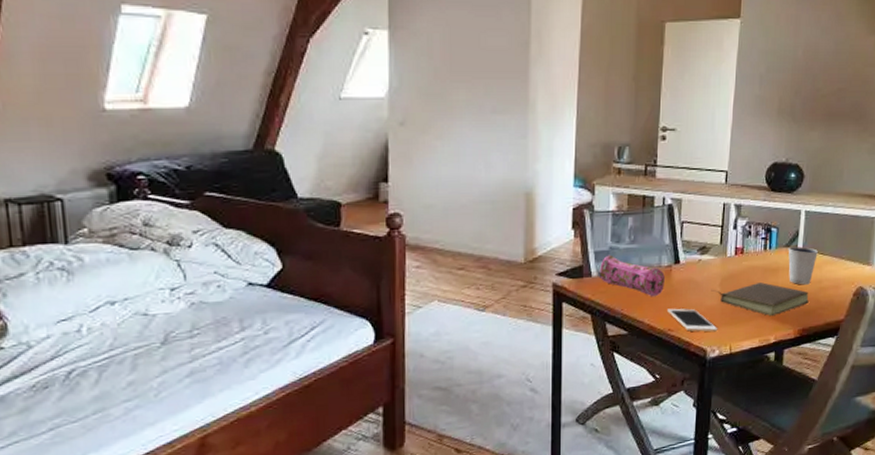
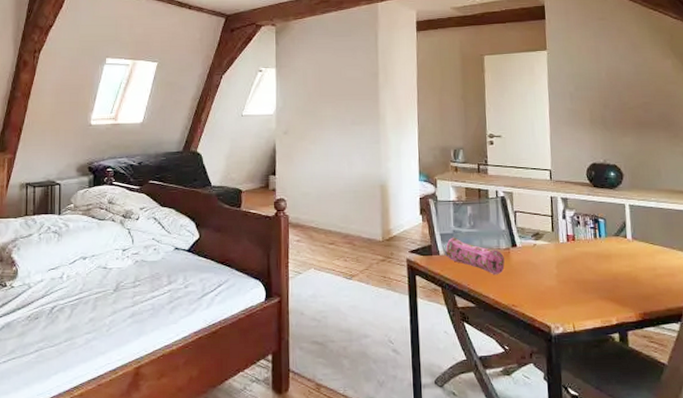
cell phone: present [667,308,718,332] -> none [510,286,560,310]
book: present [711,282,809,316] -> none [548,267,646,298]
dixie cup: present [788,246,818,285] -> none [617,236,648,272]

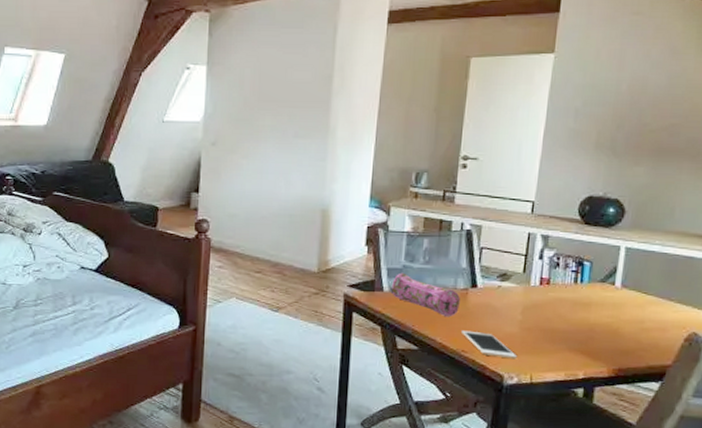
cell phone: none [510,286,560,310] -> present [462,330,518,359]

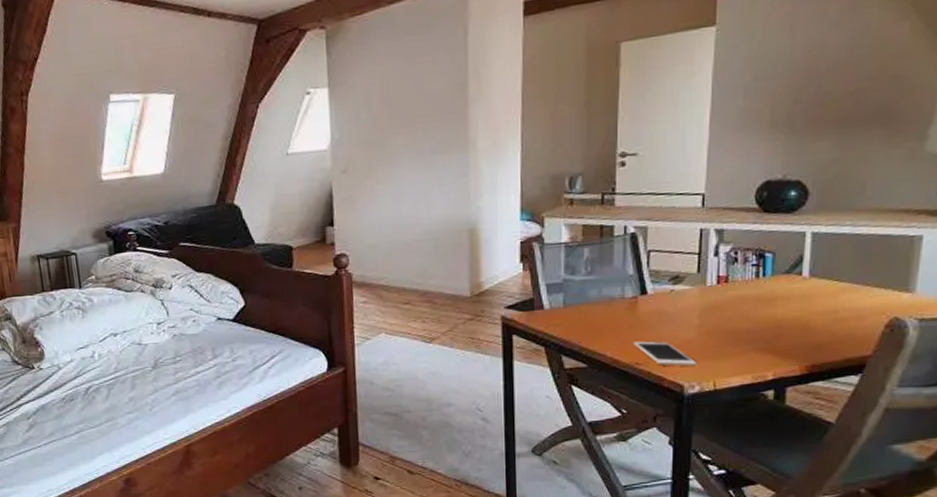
pencil case: present [390,272,460,317] -> none [552,287,629,330]

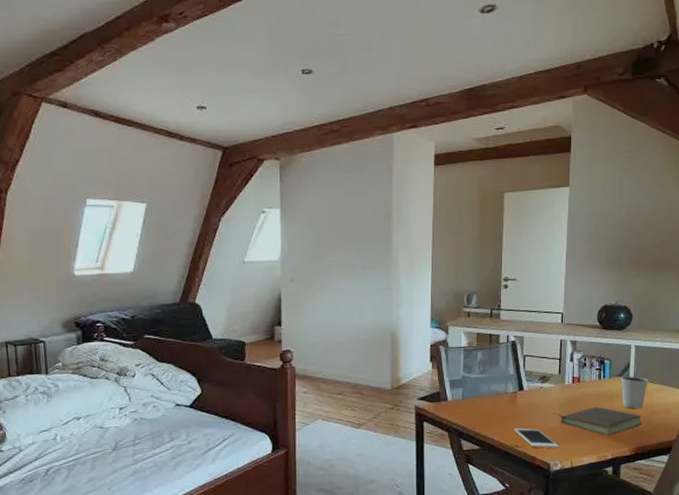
book: none [687,313,820,350] -> present [552,407,642,435]
dixie cup: none [788,272,831,316] -> present [620,376,648,409]

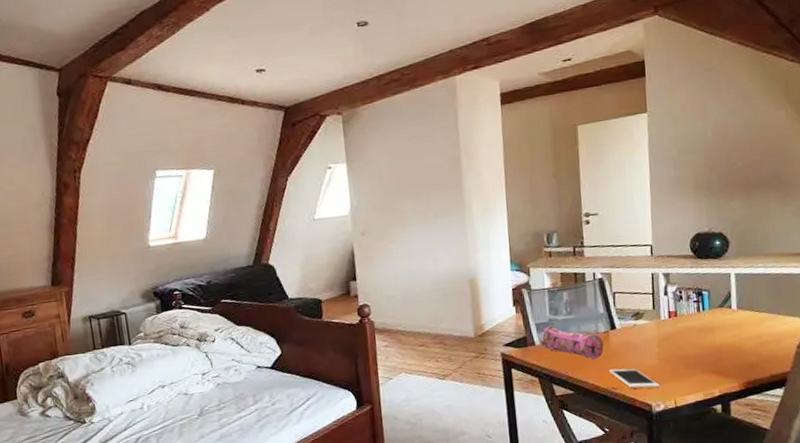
pencil case: none [453,383,511,418] -> present [541,325,604,360]
book: present [552,407,642,435] -> none [649,341,750,371]
dixie cup: present [620,376,648,409] -> none [721,306,754,341]

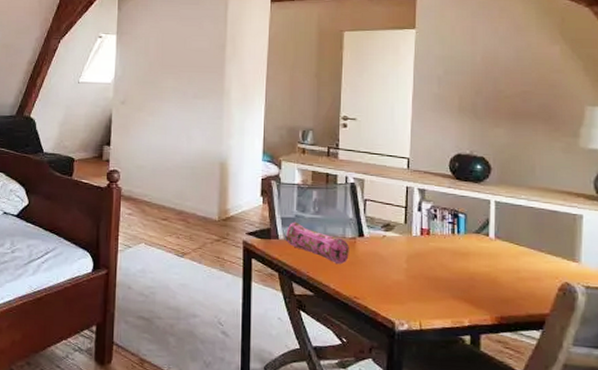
cell phone: present [609,368,661,389] -> none [353,277,406,306]

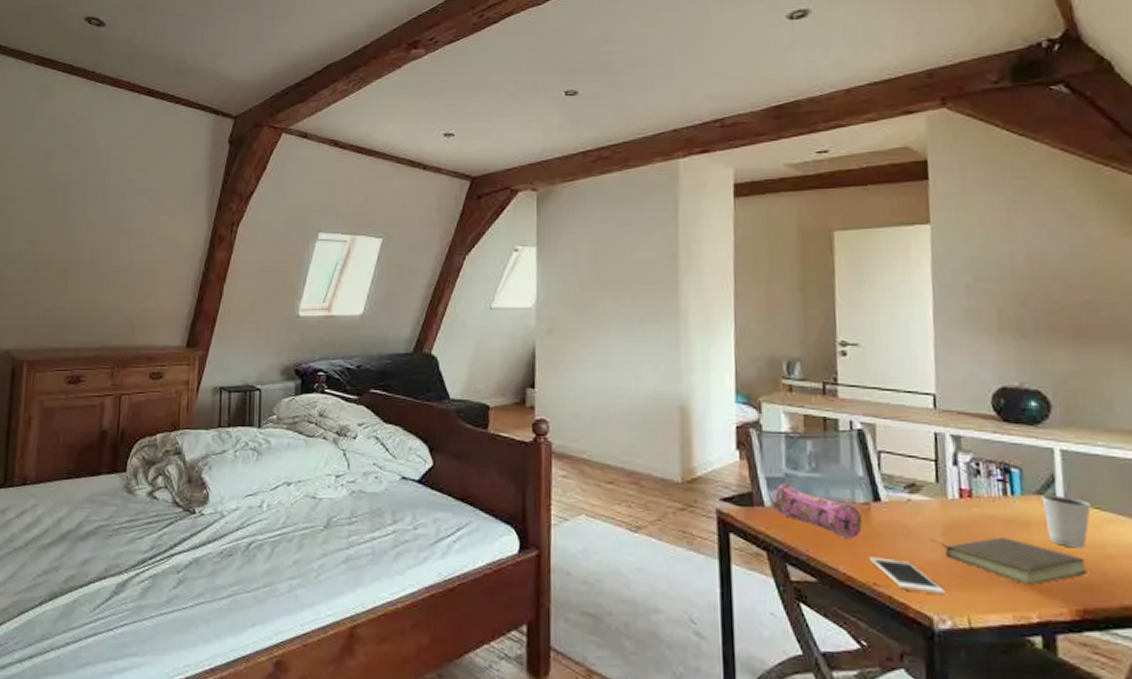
cell phone: none [353,277,406,306] -> present [870,556,947,596]
book: none [397,264,506,299] -> present [929,537,1087,585]
dixie cup: none [478,234,512,273] -> present [1040,495,1091,549]

